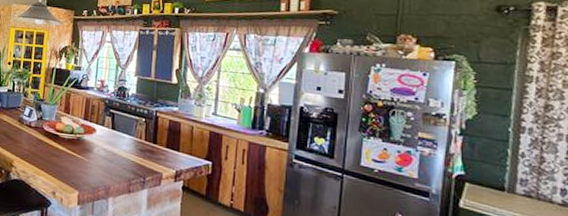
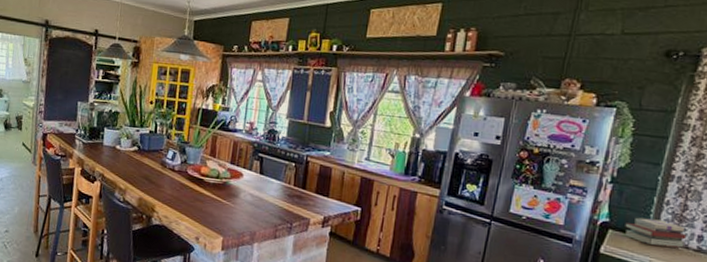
books: none [482,170,549,202] -> present [624,217,687,248]

